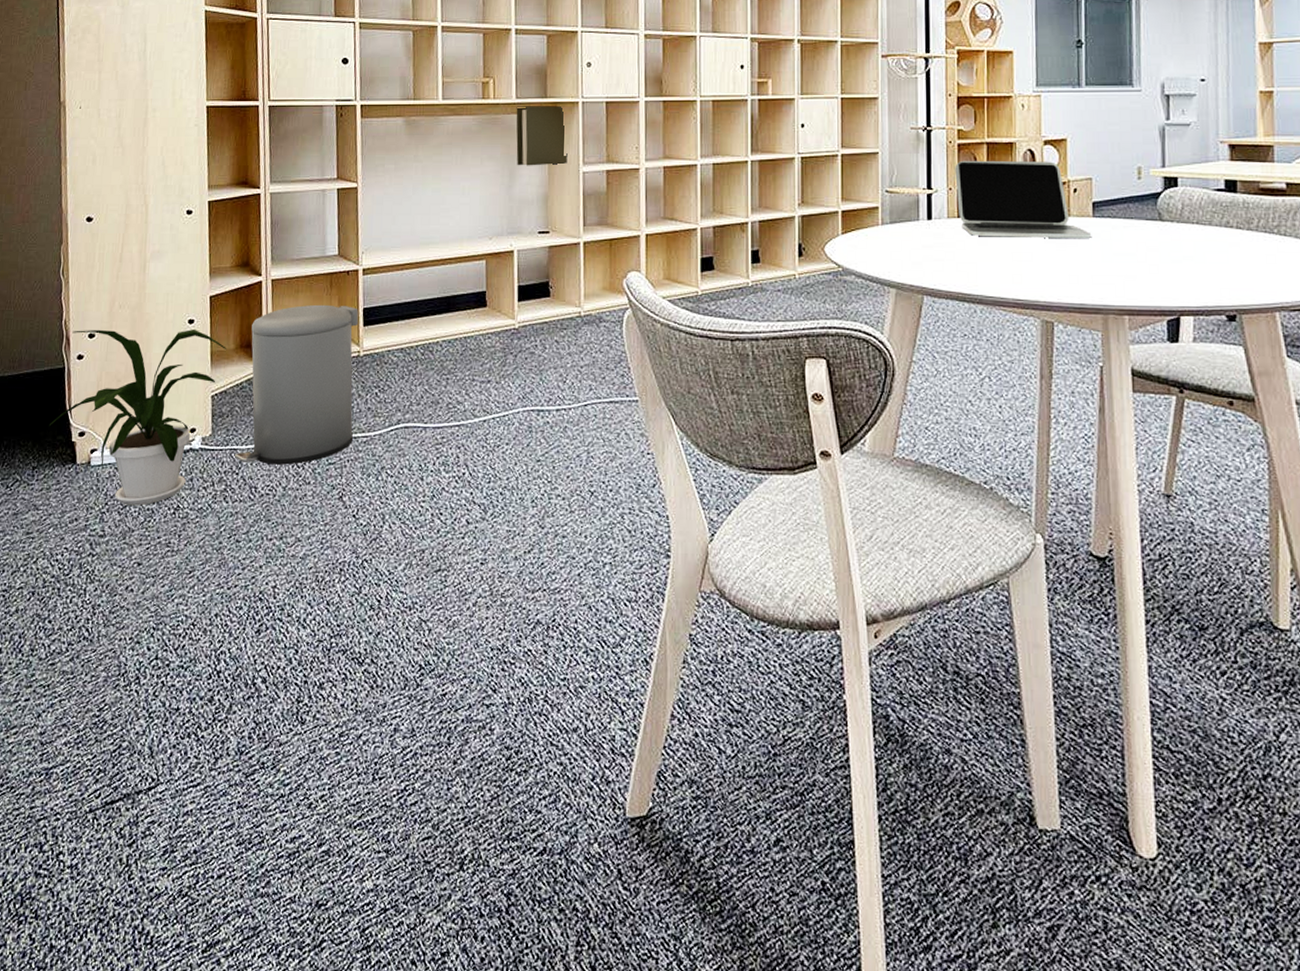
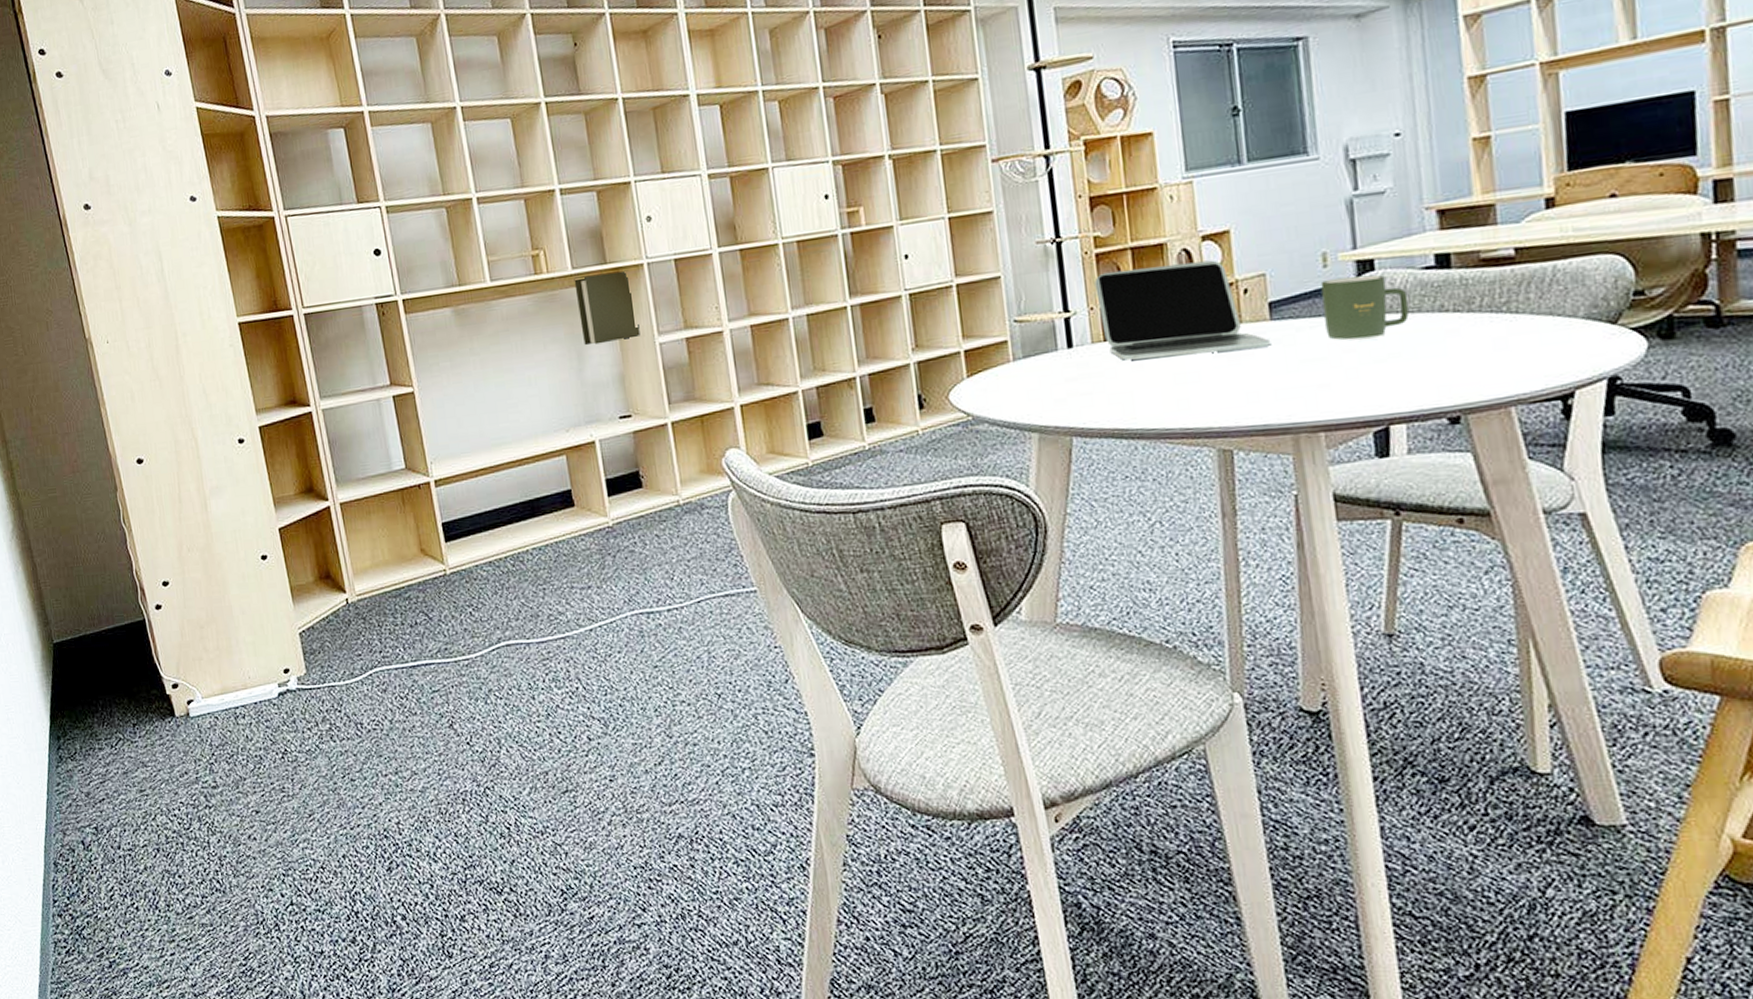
house plant: present [49,330,227,506] -> none [140,565,307,754]
pedal bin: present [234,304,358,465] -> none [327,521,454,699]
mug: none [1135,190,1202,243] -> present [1320,275,1409,342]

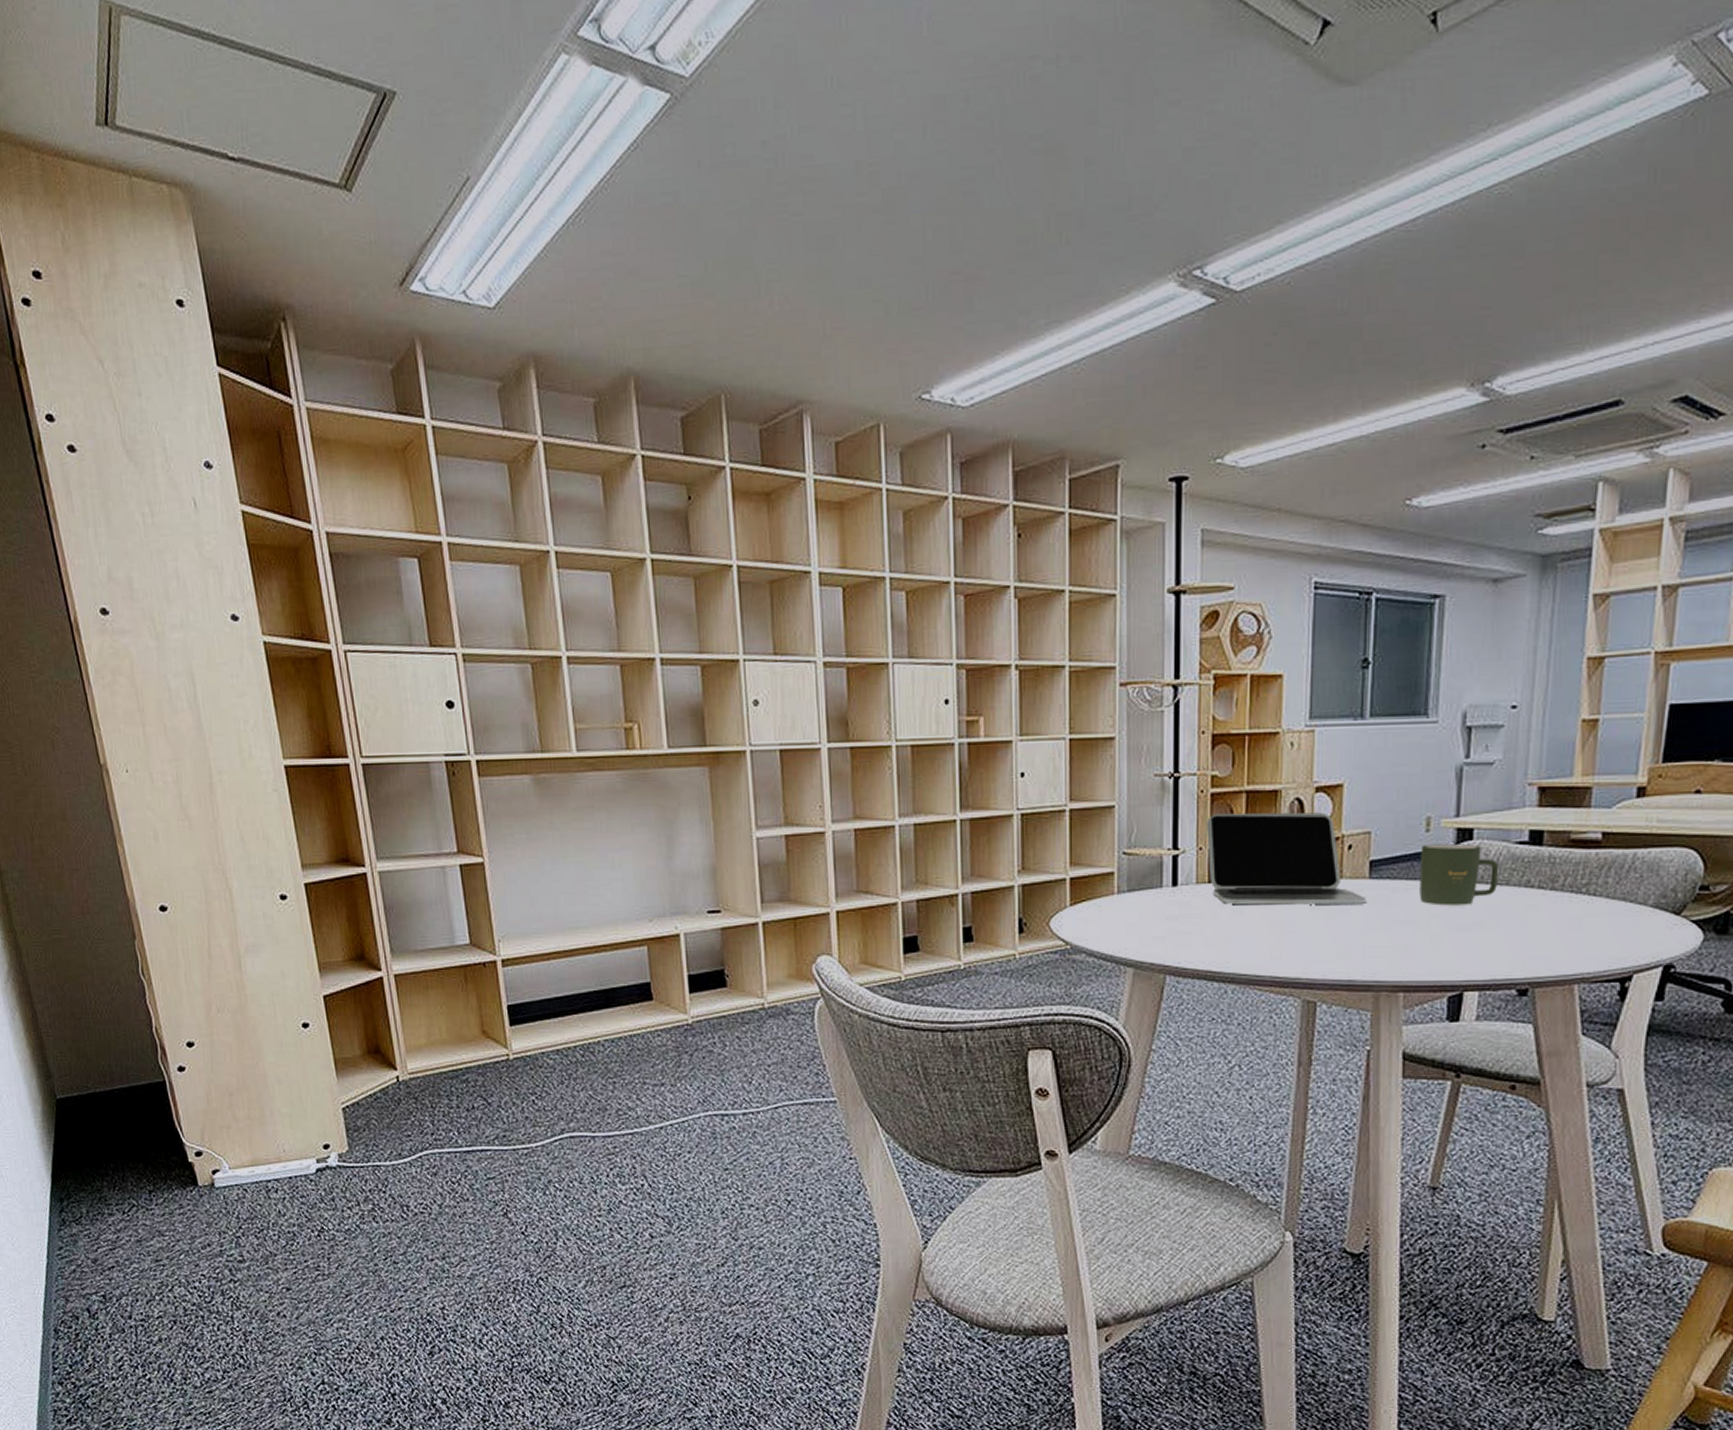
binder: present [574,270,640,346] -> none [669,756,737,832]

